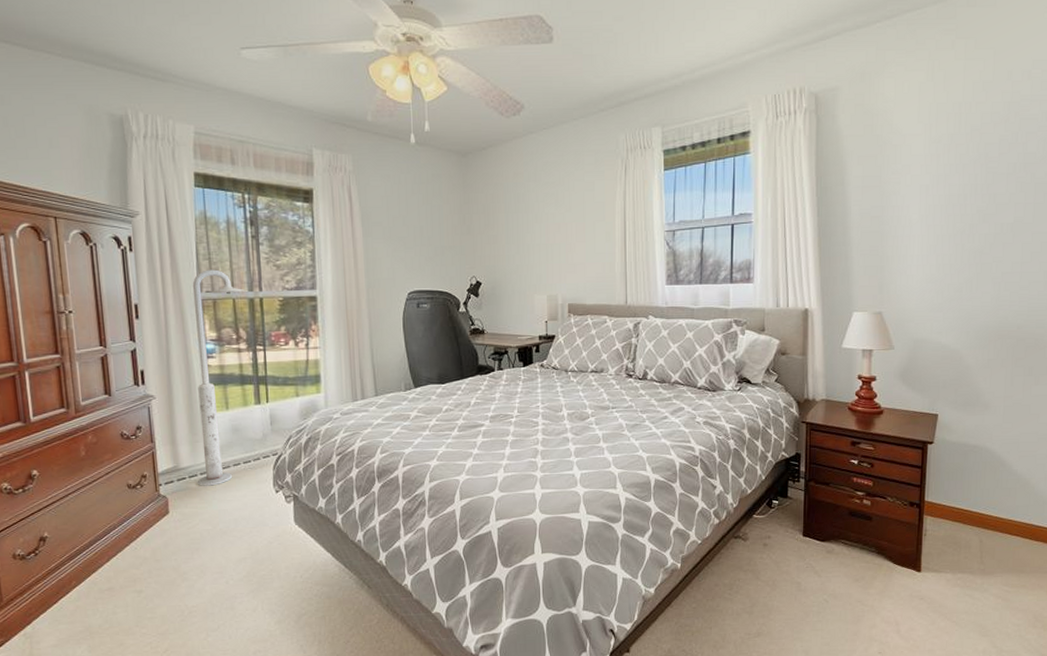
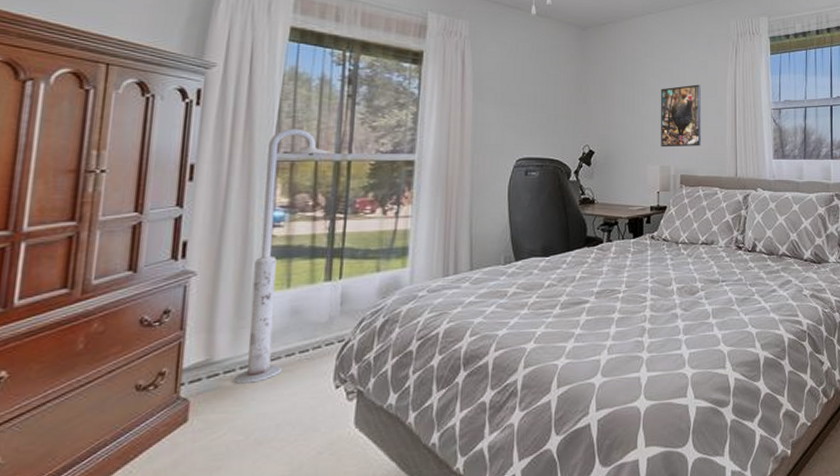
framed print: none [545,208,590,276] -> present [660,84,702,147]

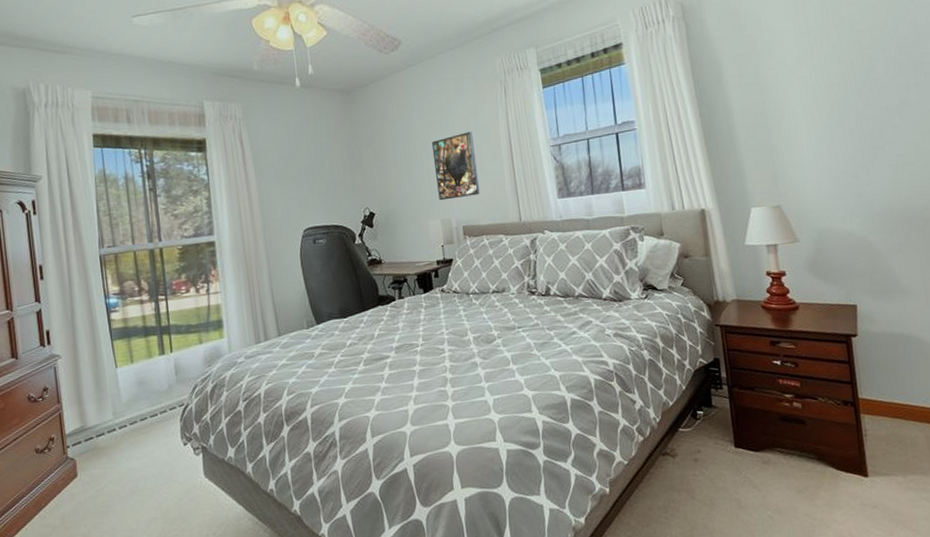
floor lamp: present [233,128,332,384] -> none [94,224,146,445]

